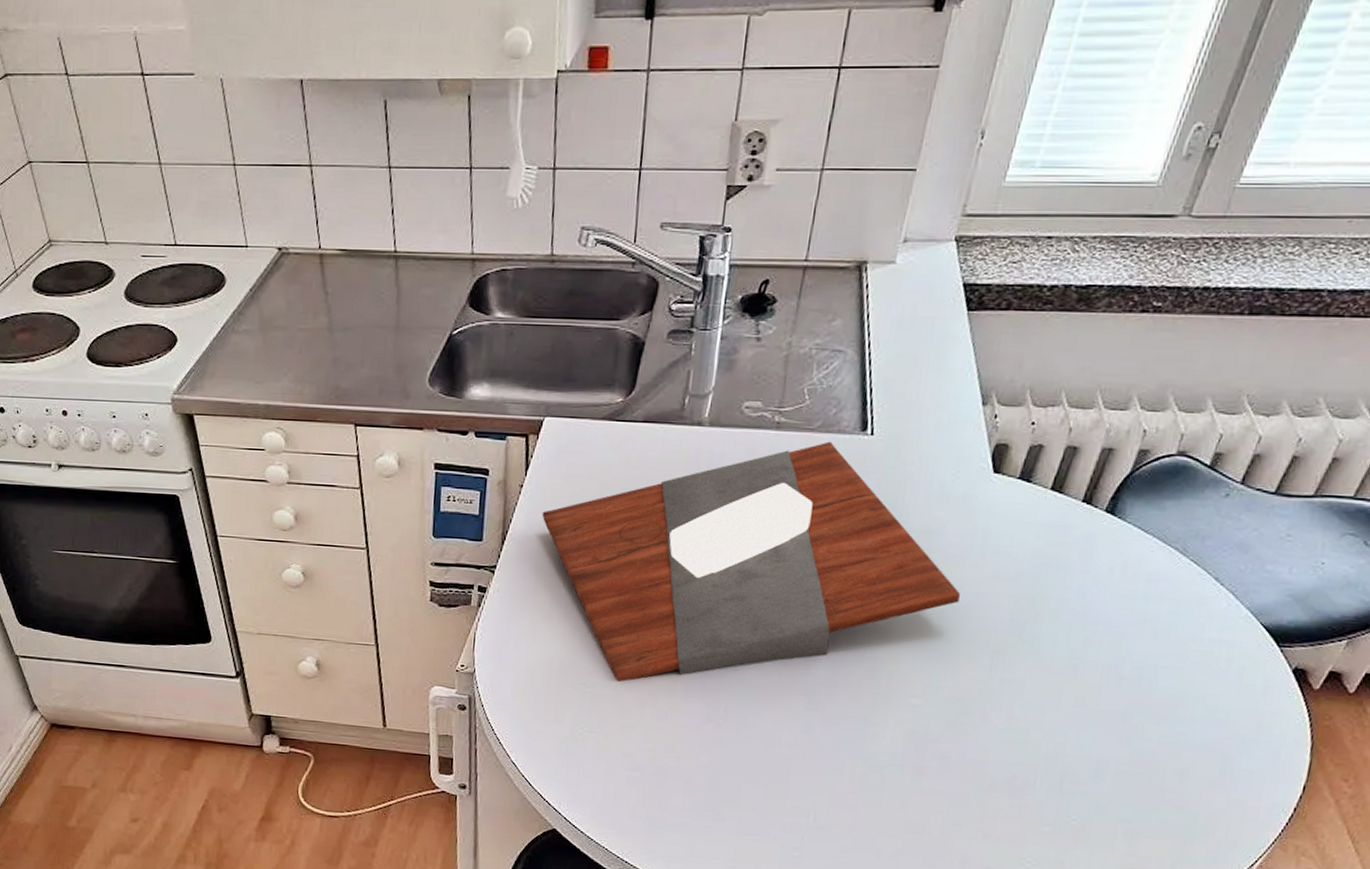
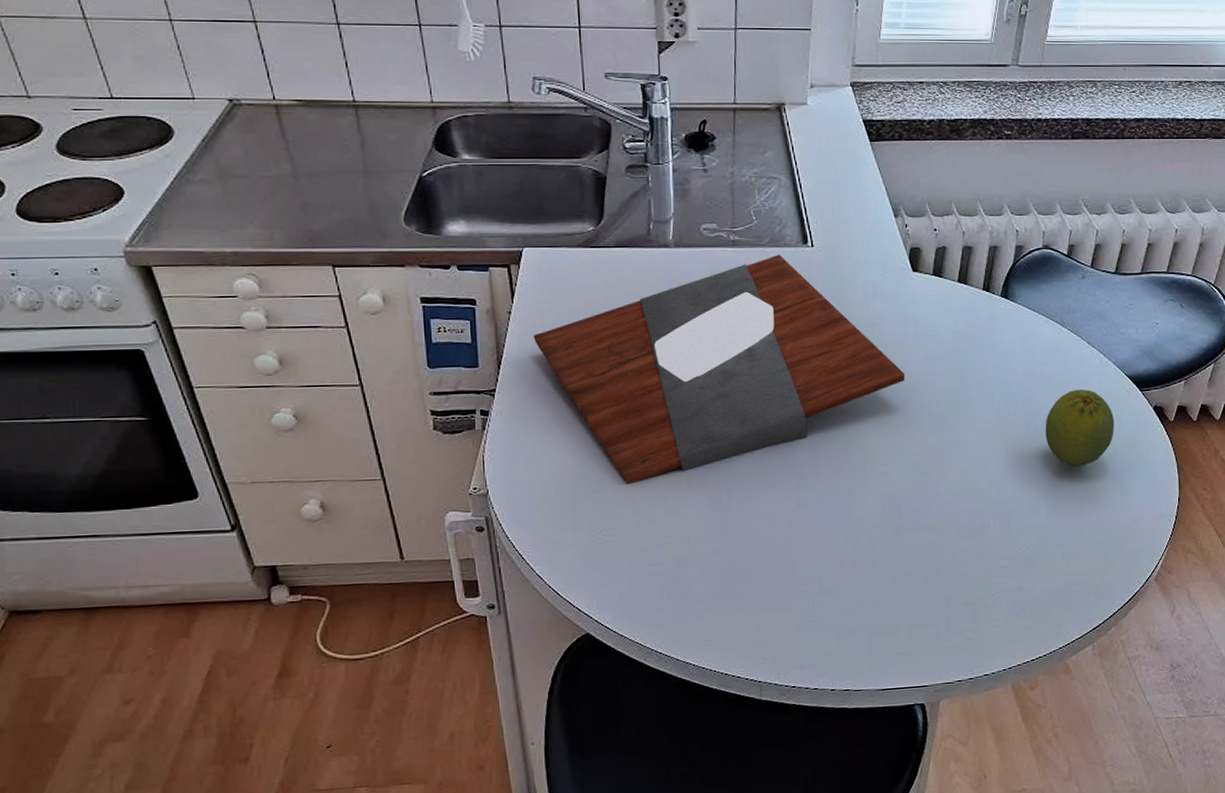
fruit: none [1131,635,1233,730] -> present [1045,389,1115,467]

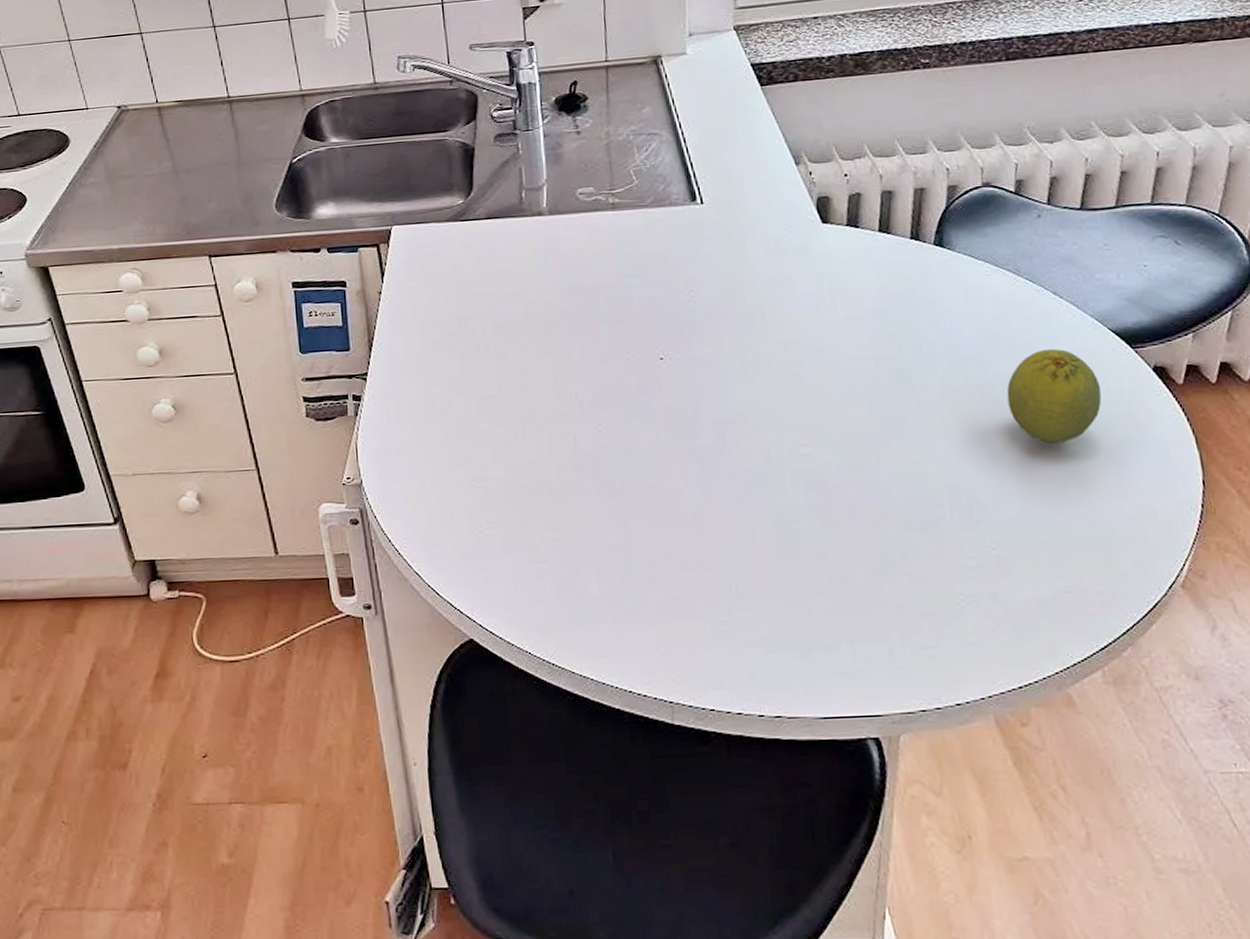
cutting board: present [533,254,905,484] -> none [404,214,823,472]

